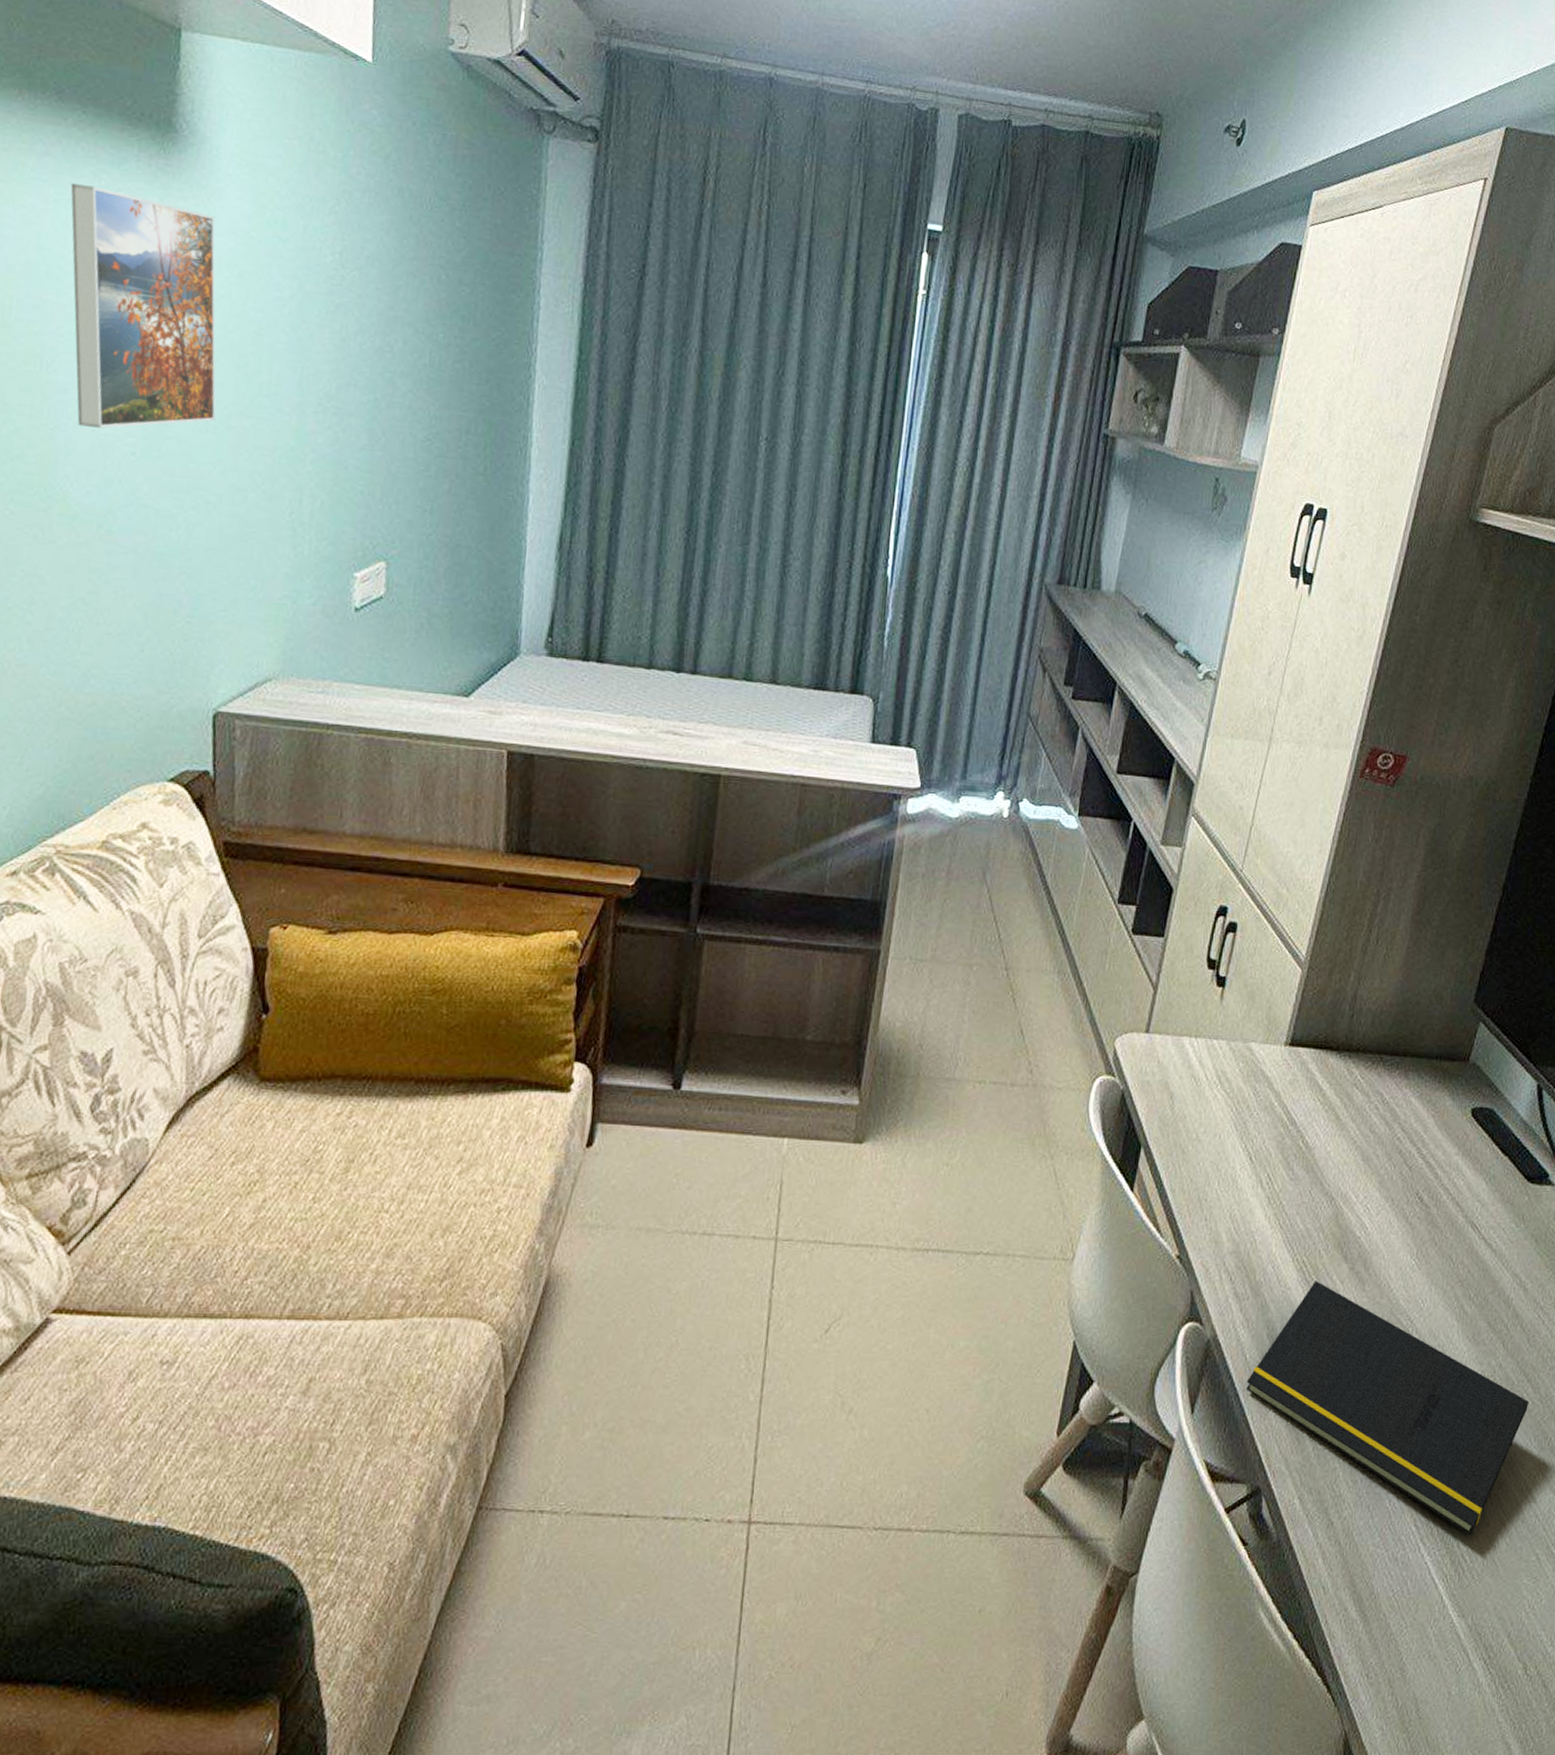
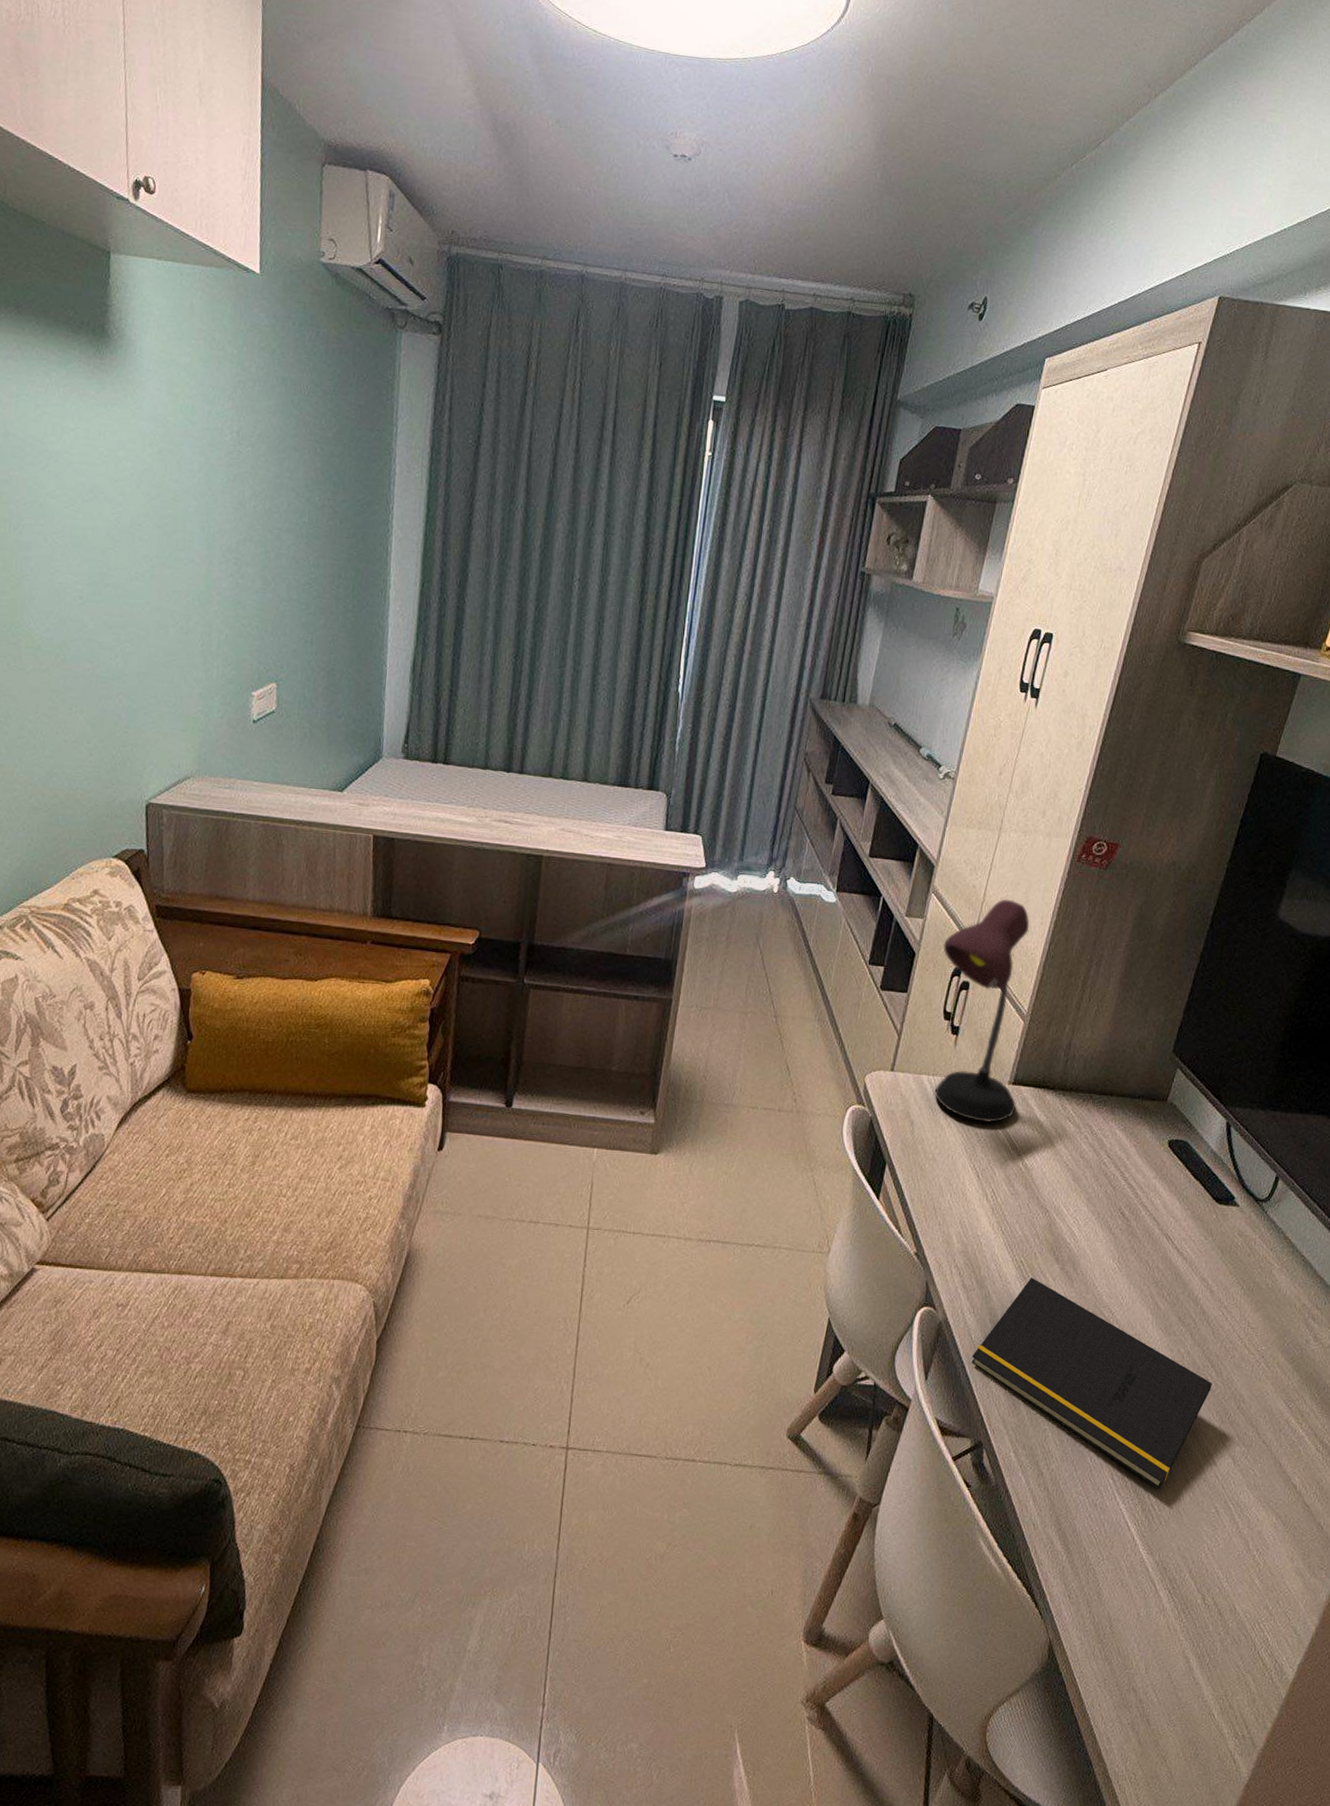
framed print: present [70,183,216,429] -> none [28,381,143,578]
desk lamp: none [1197,822,1307,1093] -> present [934,899,1030,1123]

